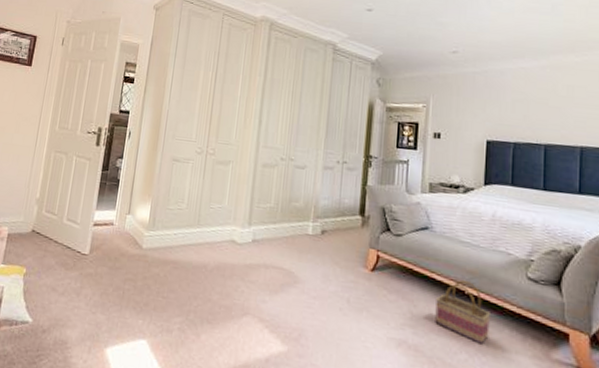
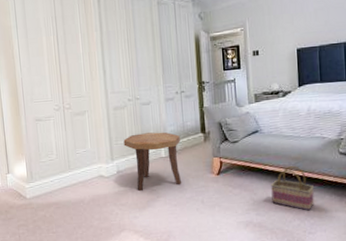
side table: none [266,200,334,274] -> present [123,132,182,191]

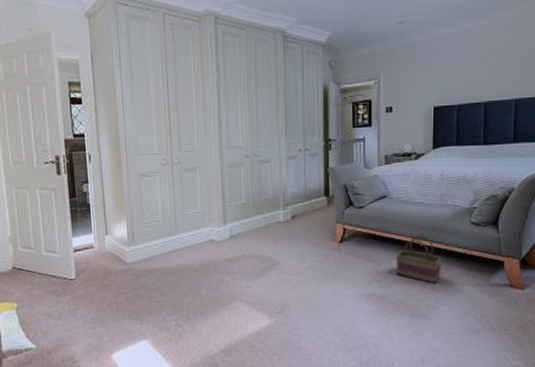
side table: present [123,132,182,191] -> none [238,193,301,258]

